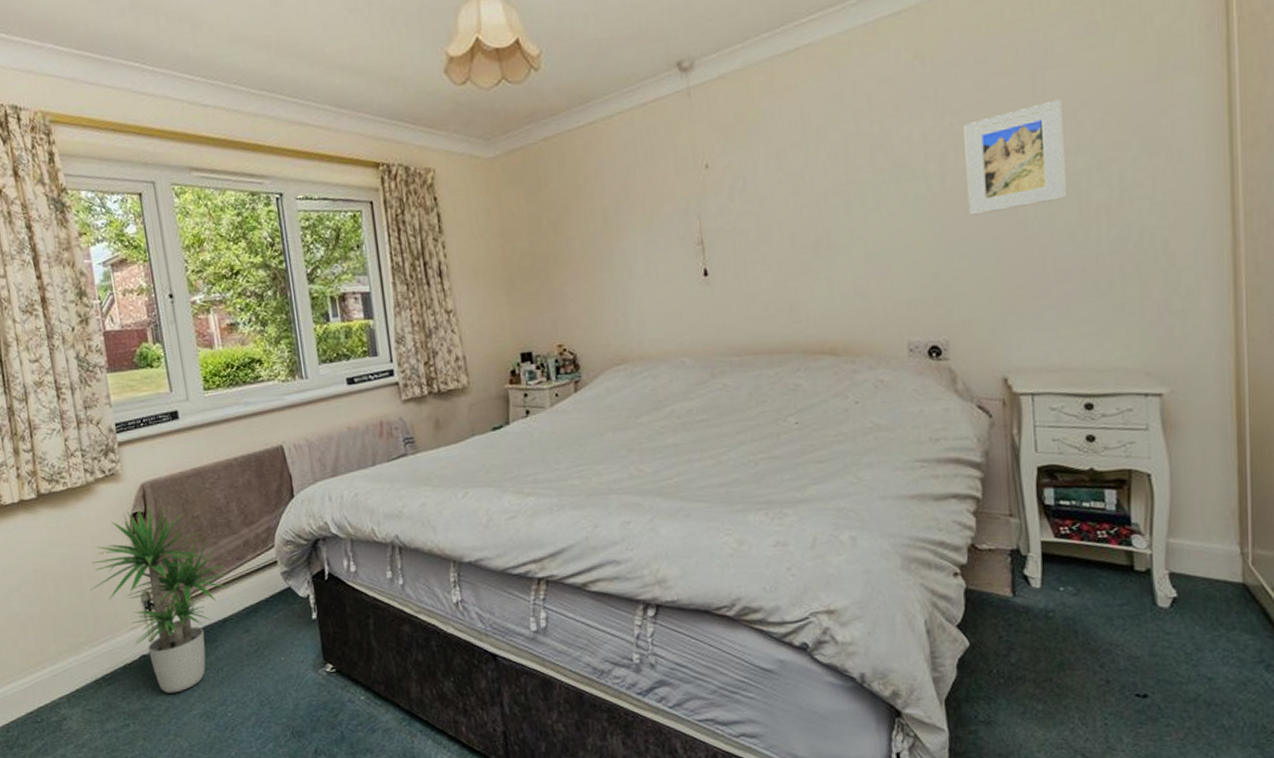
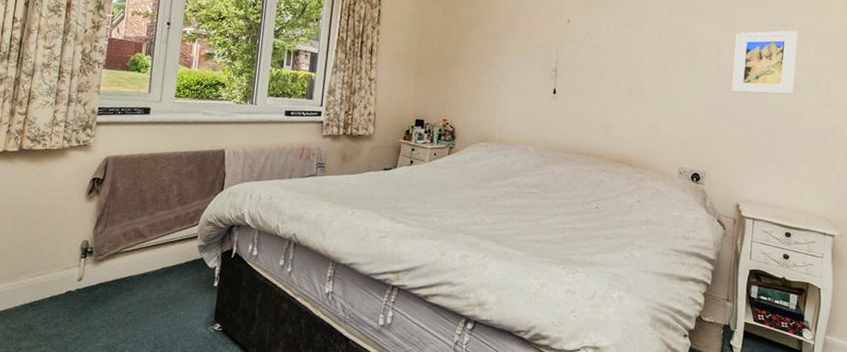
potted plant: present [90,504,231,693] -> none [40,173,156,326]

